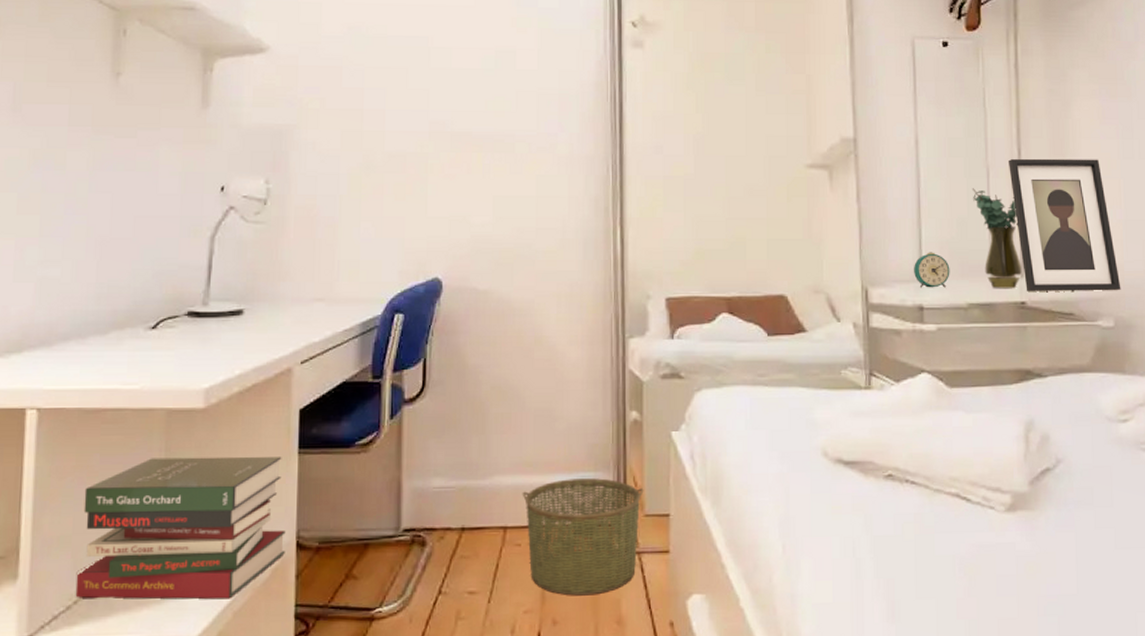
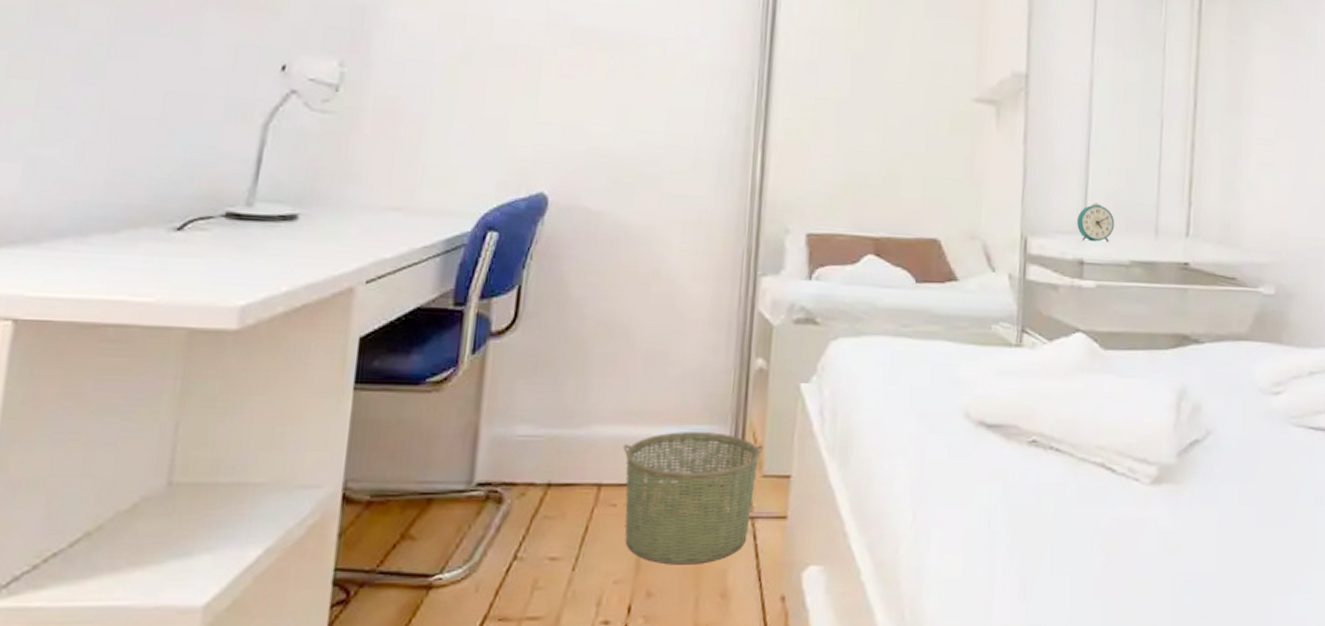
books: present [75,456,286,599] -> none [45,387,333,561]
vase: present [972,188,1022,289] -> none [1144,138,1188,248]
picture frame: present [1009,158,1121,293] -> none [1183,110,1285,258]

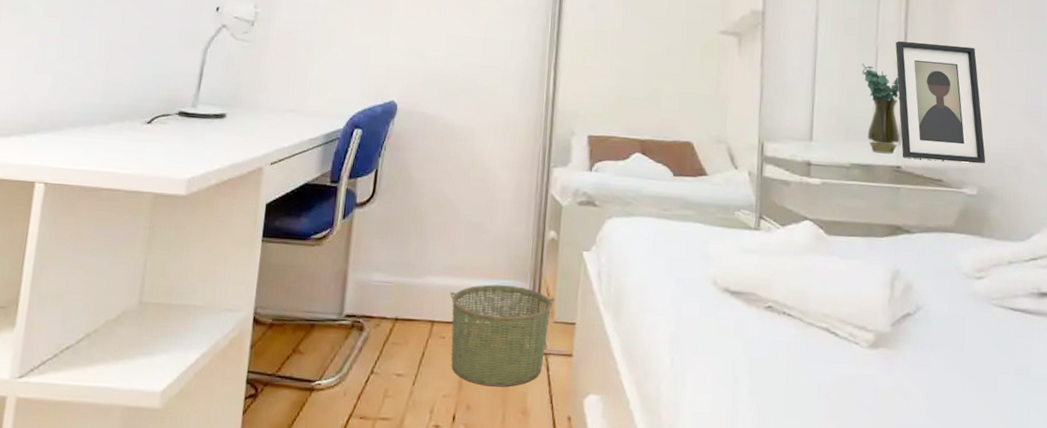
alarm clock: present [1077,203,1115,243] -> none [805,115,837,148]
vase: none [1144,138,1188,248] -> present [862,63,900,154]
picture frame: none [1183,110,1285,258] -> present [895,41,986,164]

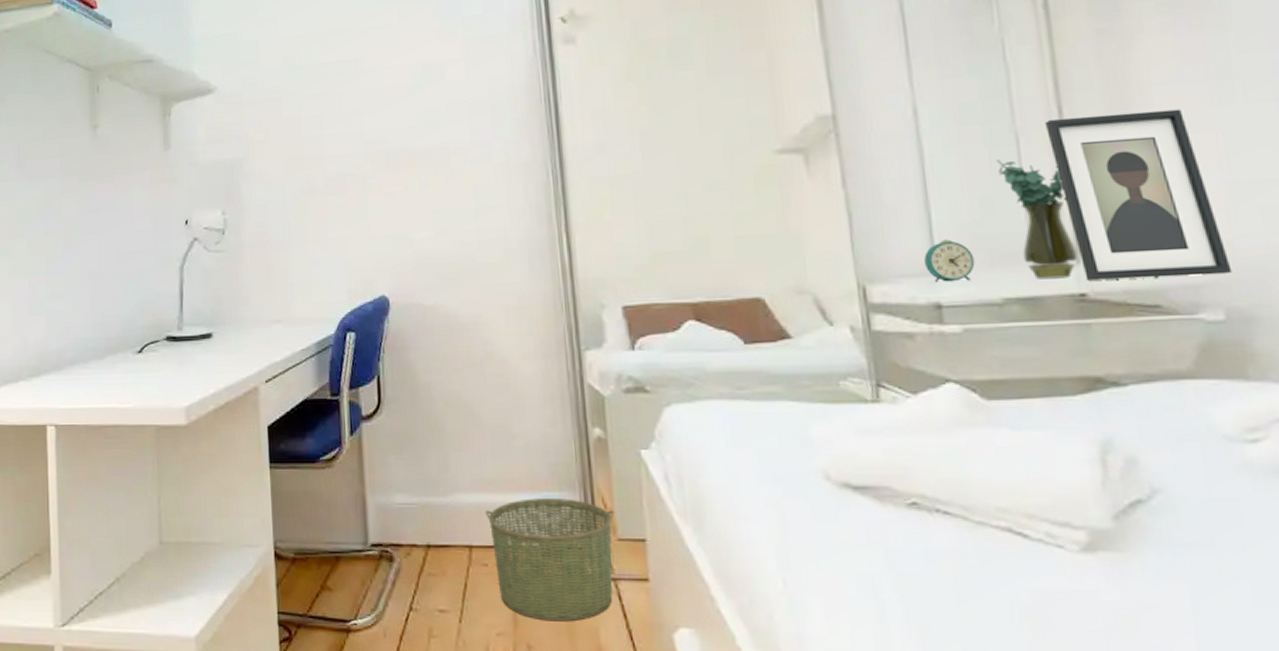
alarm clock: none [805,115,837,148] -> present [924,239,975,283]

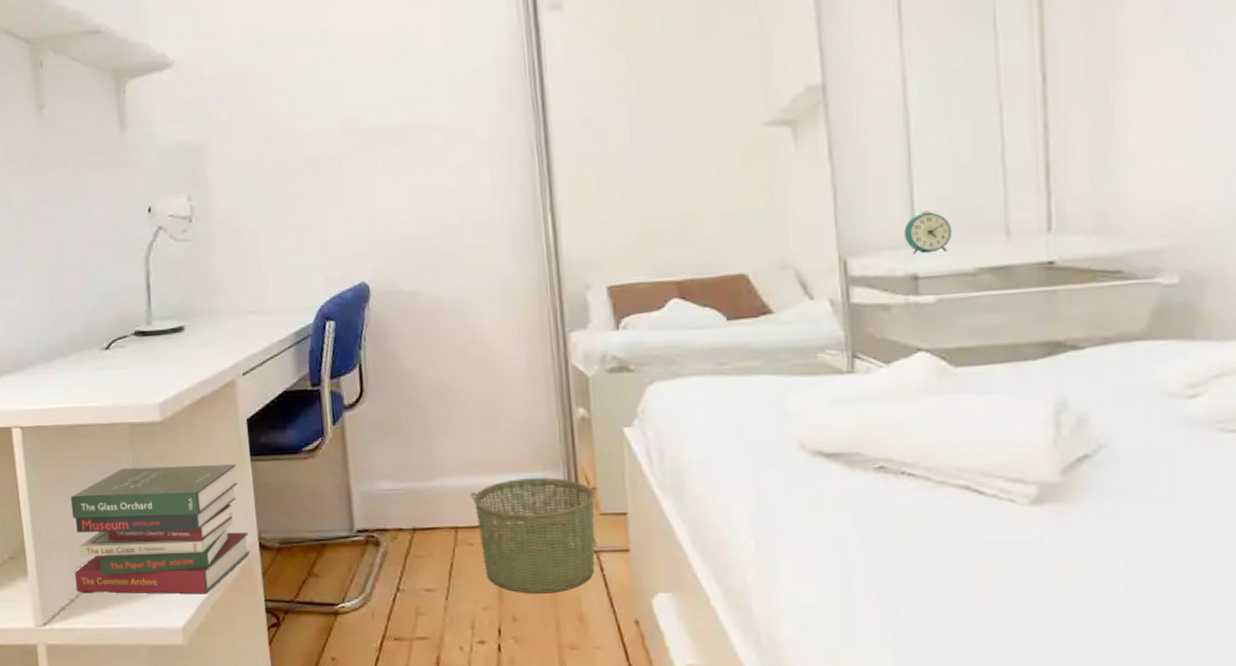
books: none [95,470,265,603] -> present [70,464,250,594]
vase: present [996,159,1078,279] -> none [979,129,1049,249]
picture frame: present [1046,109,1233,281] -> none [1029,74,1190,248]

